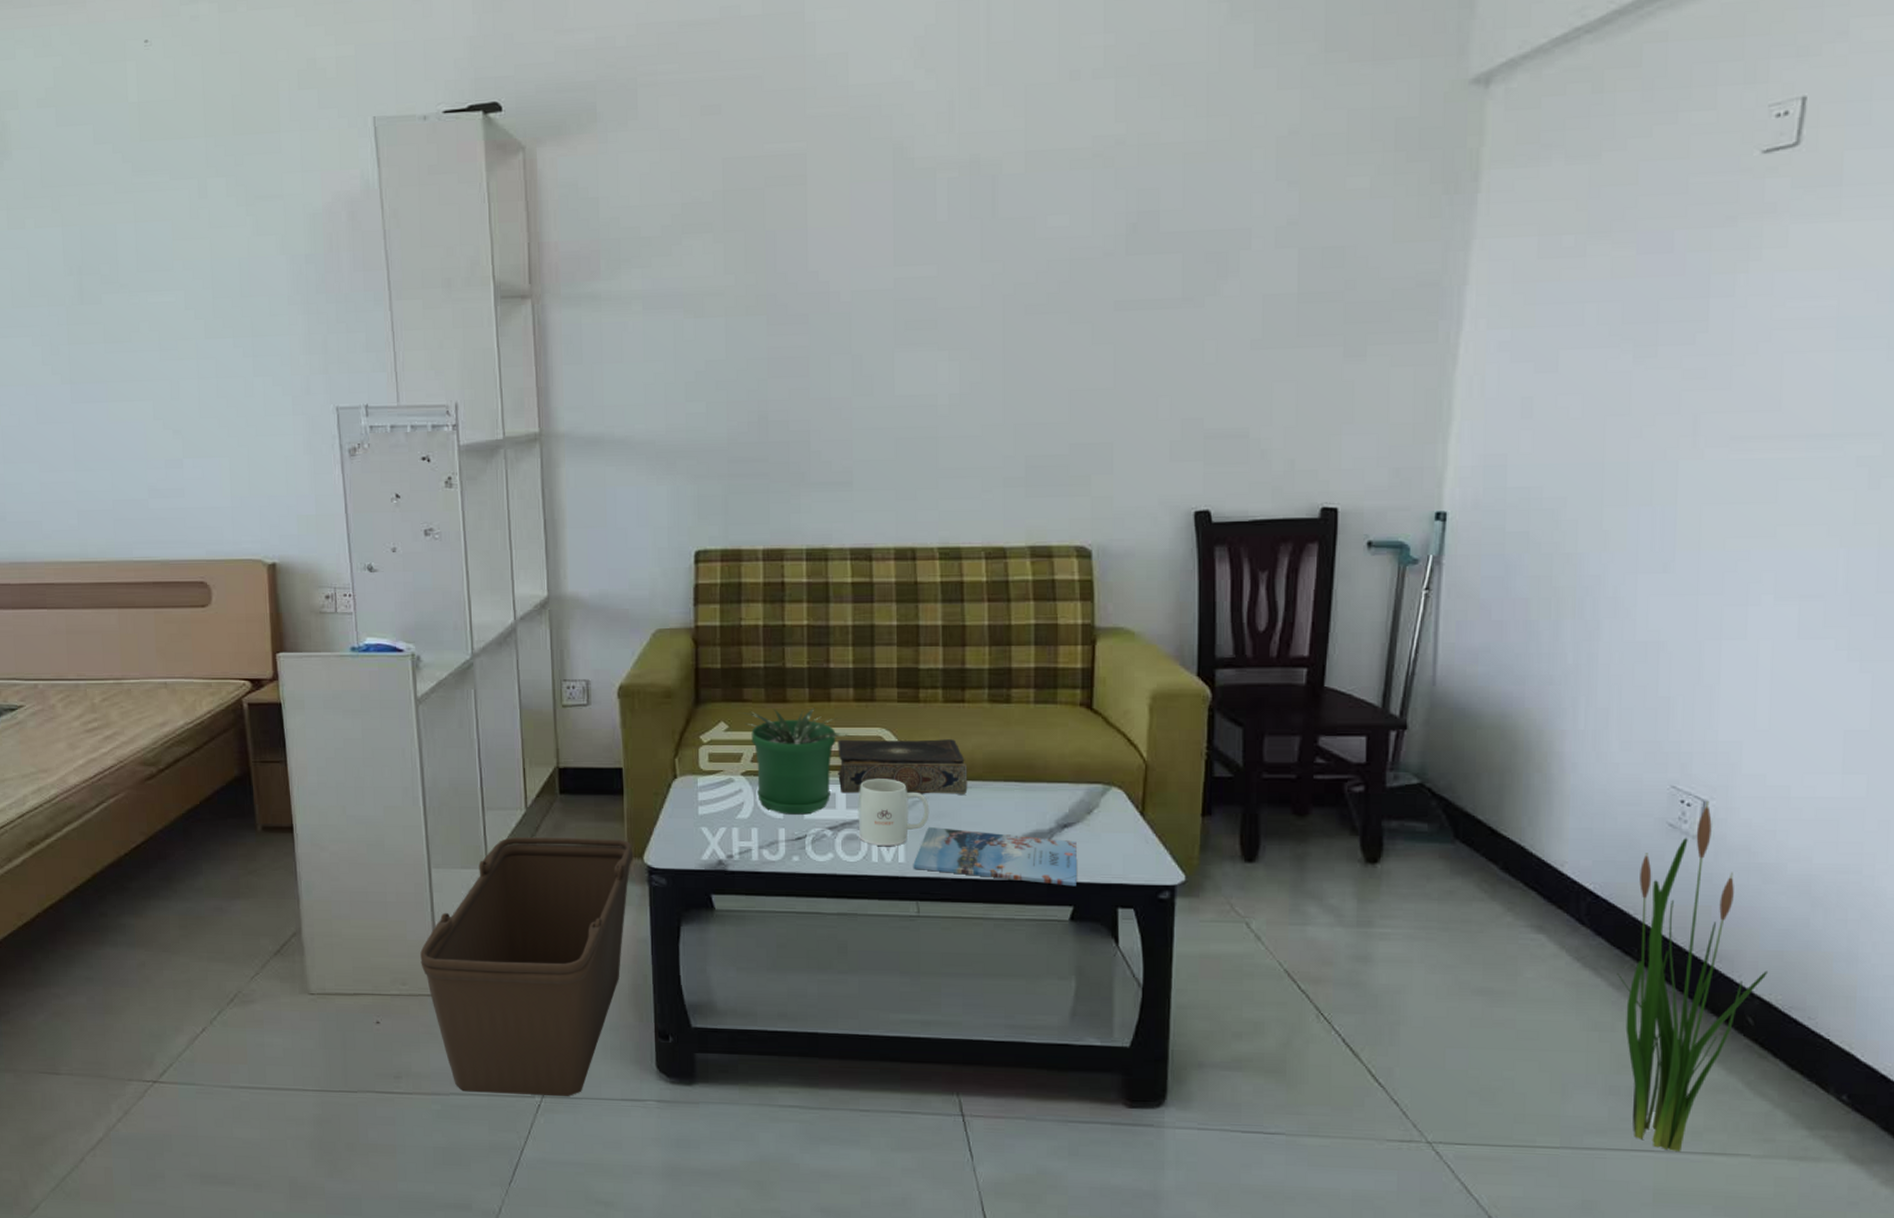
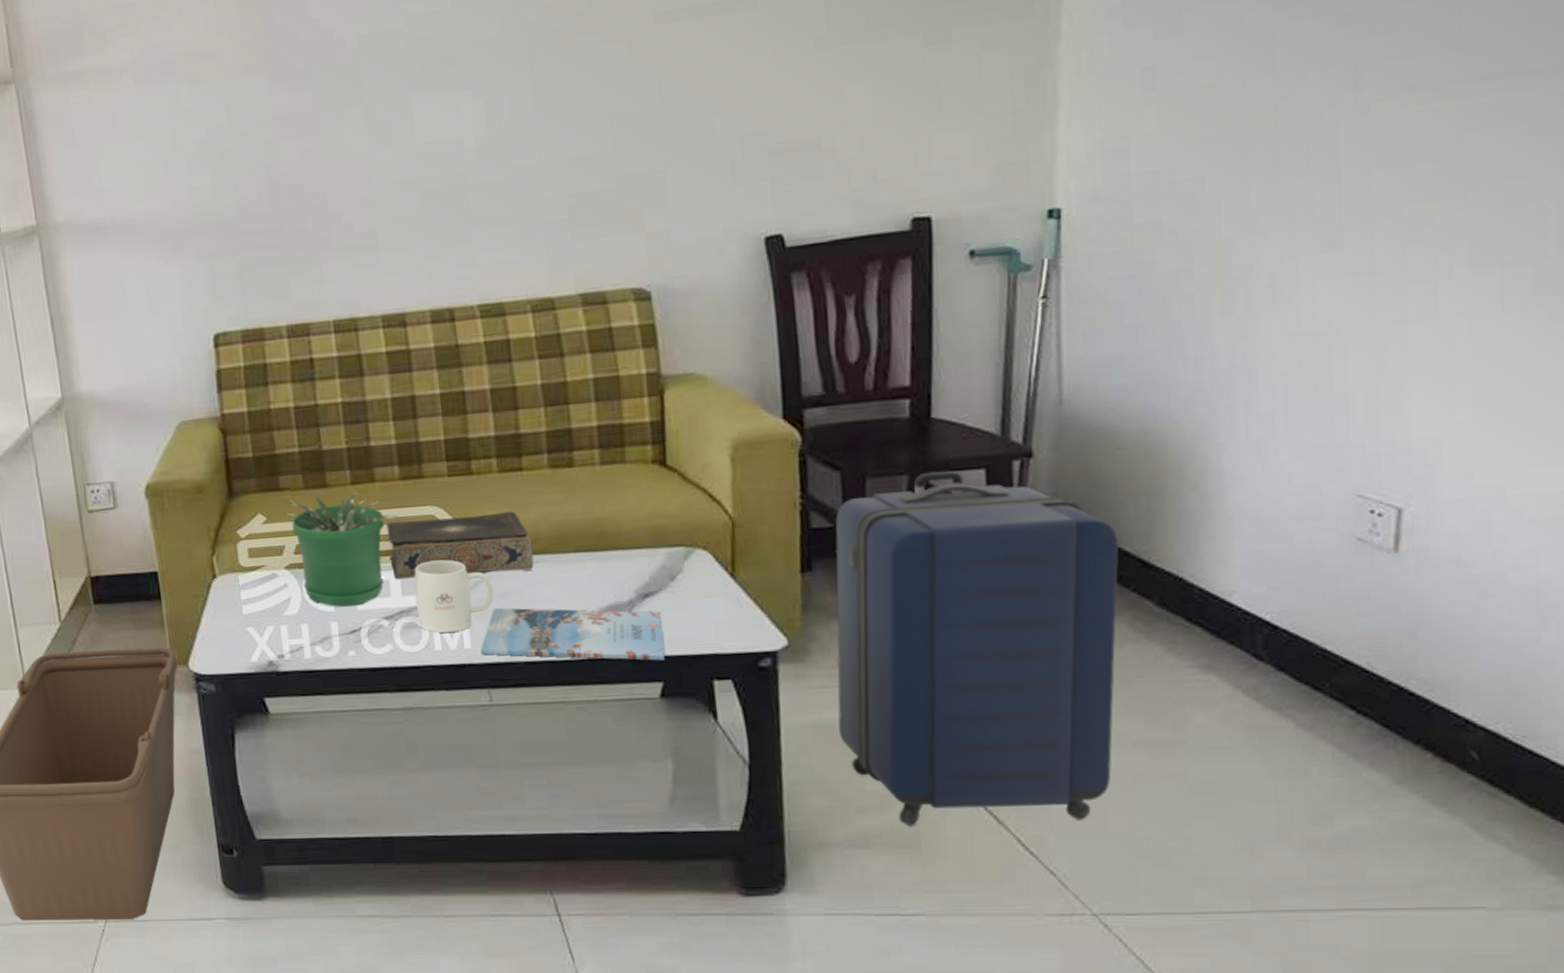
suitcase: none [1224,735,1473,1057] -> present [835,471,1119,827]
plant: present [1617,800,1768,1151] -> none [1306,507,1492,908]

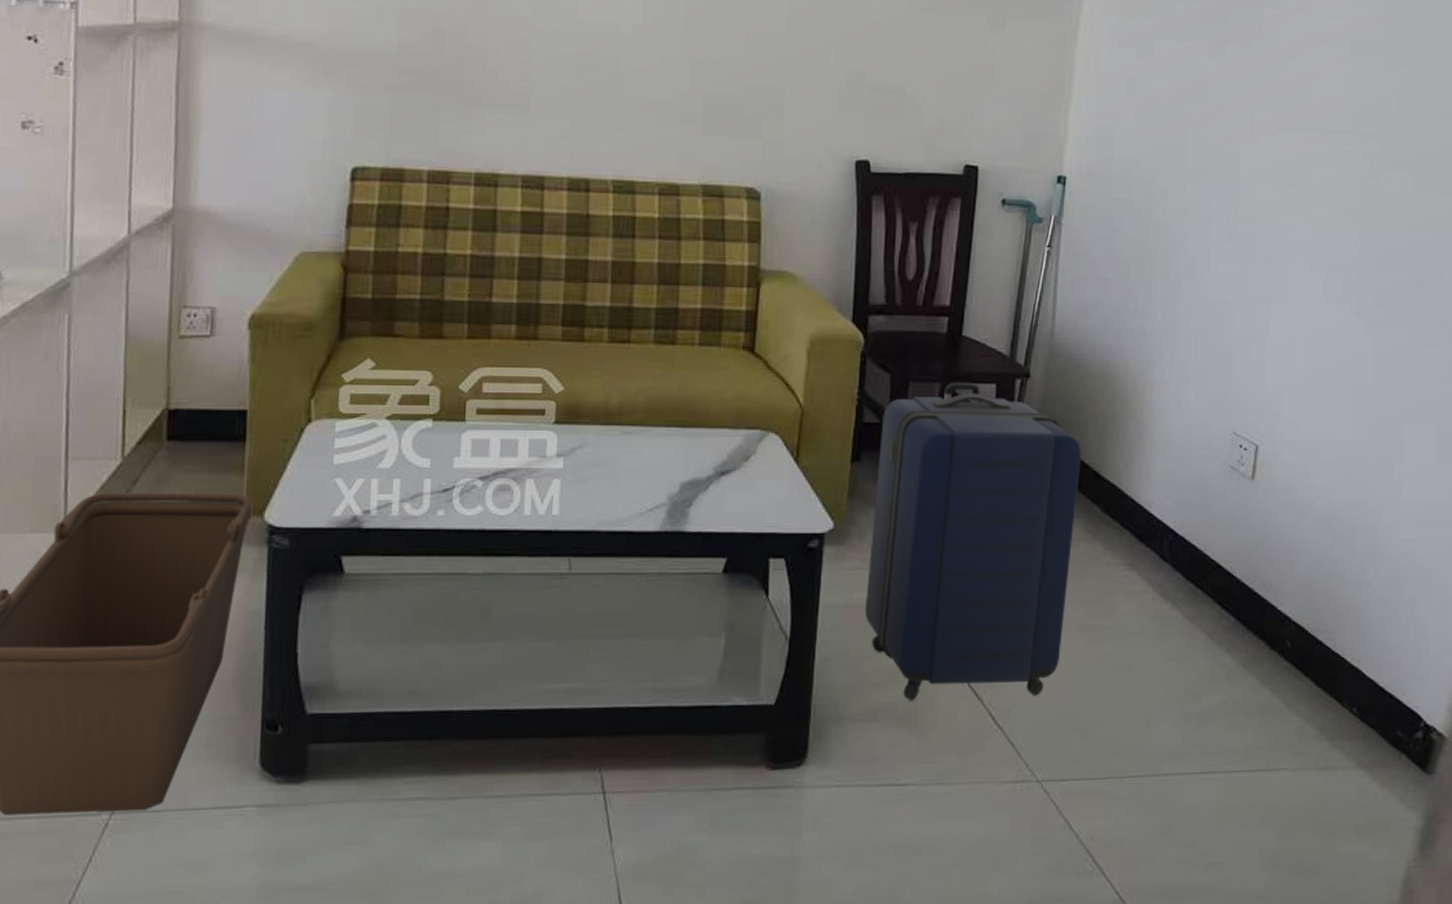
planter: present [281,490,414,607] -> none [393,345,523,463]
book: present [386,511,534,579] -> none [493,380,630,441]
mug: present [413,560,494,633] -> none [511,423,588,497]
magazine: present [480,608,665,661] -> none [567,476,733,537]

